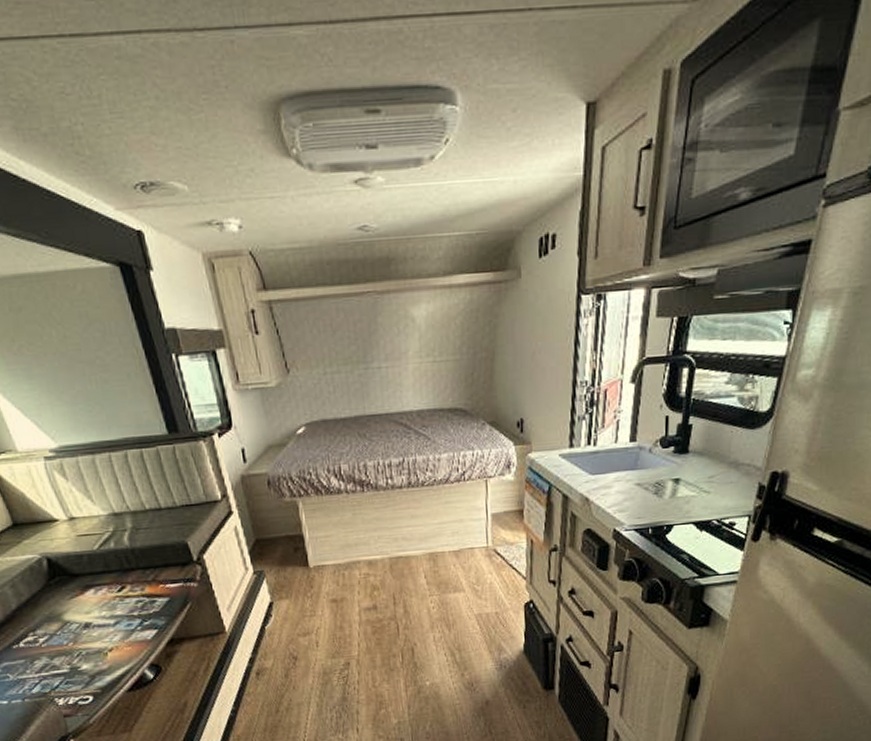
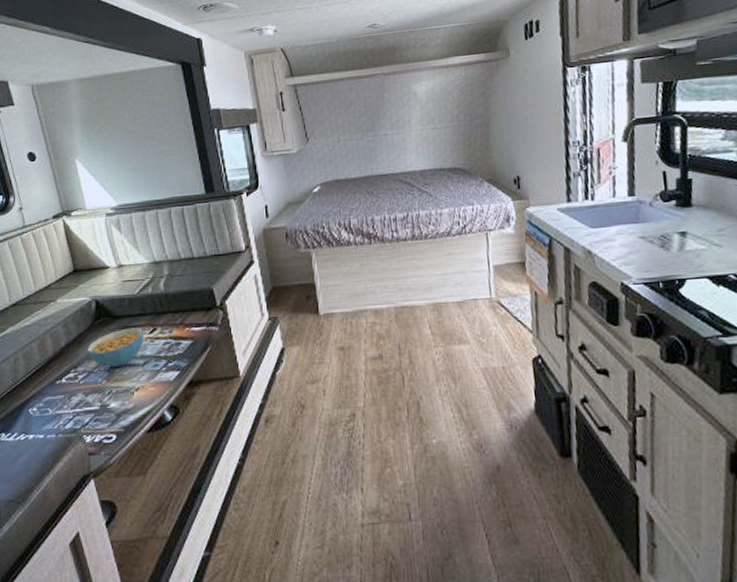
cereal bowl: none [44,586,112,629] -> present [87,327,145,367]

